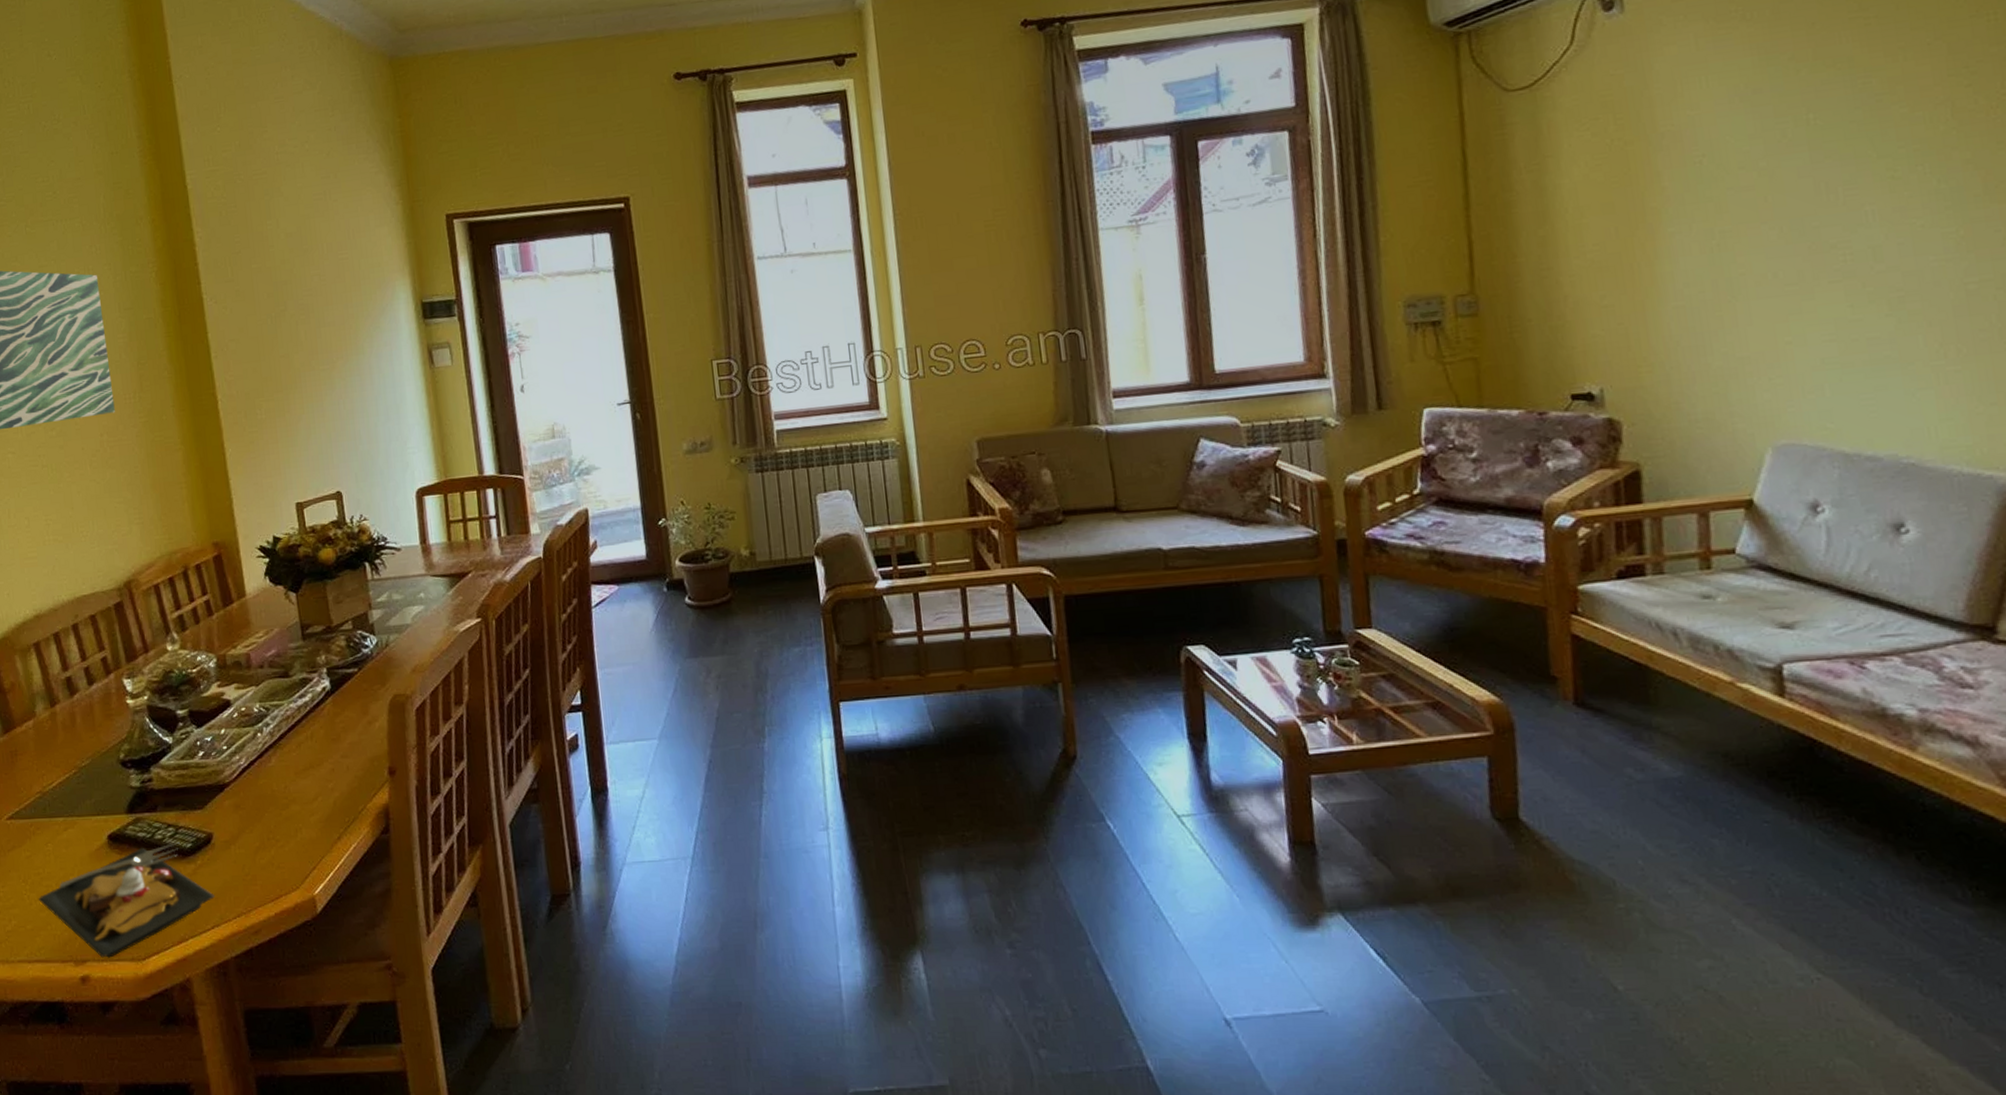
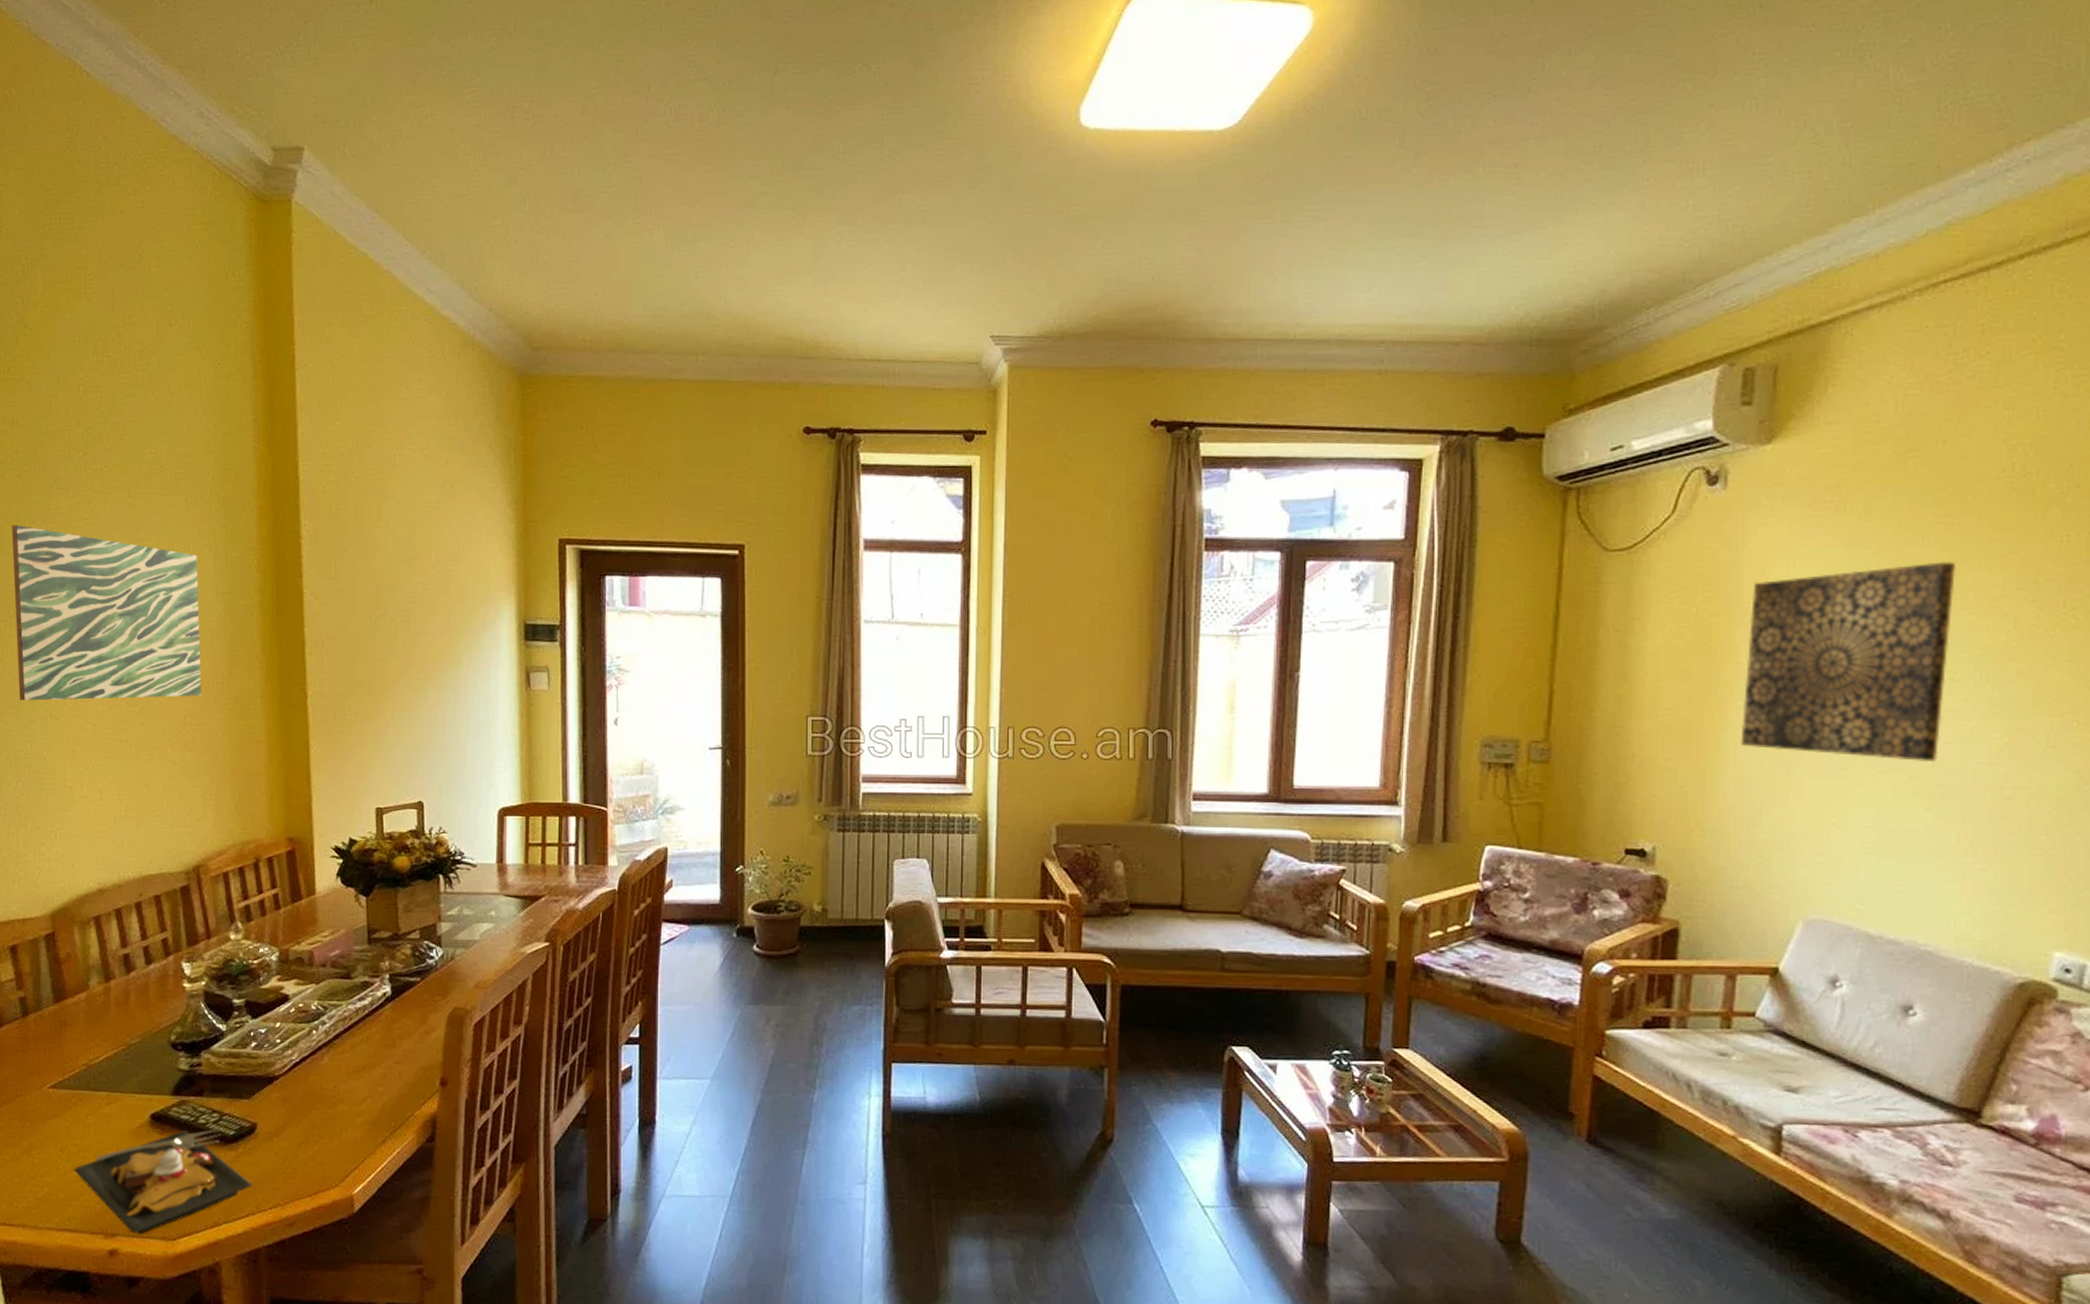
wall art: none [1667,56,1891,274] -> present [1740,561,1957,763]

